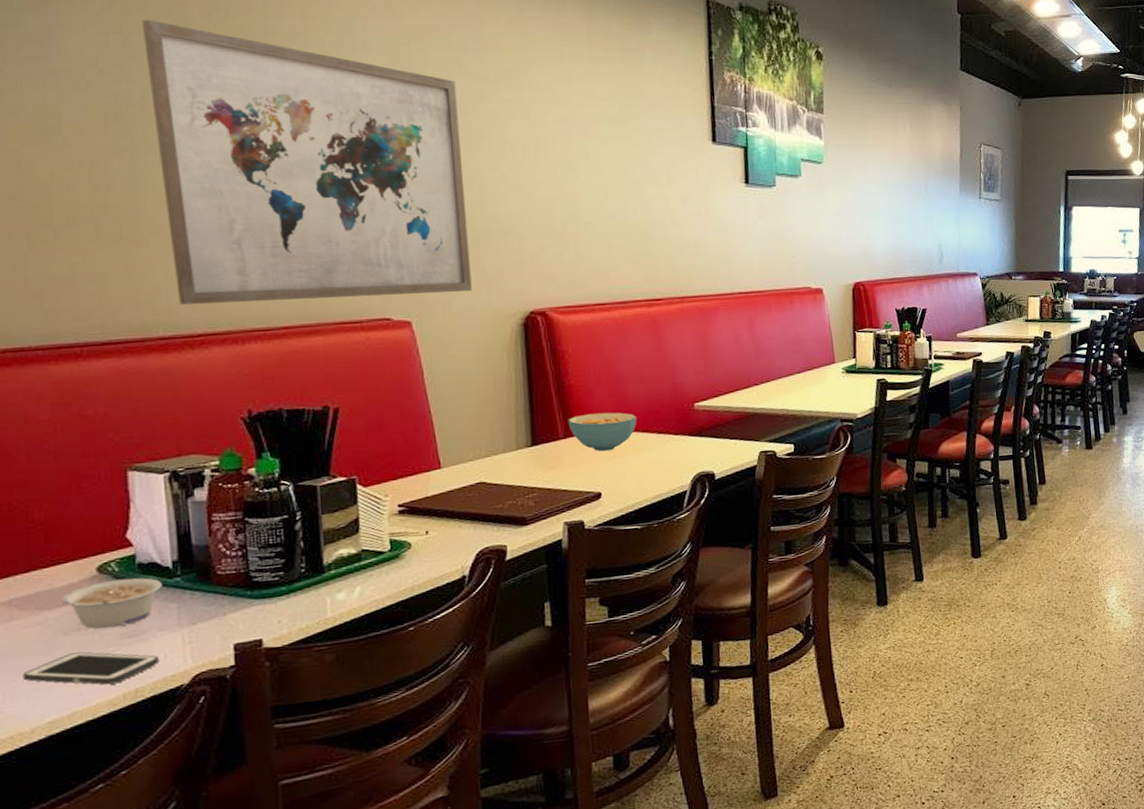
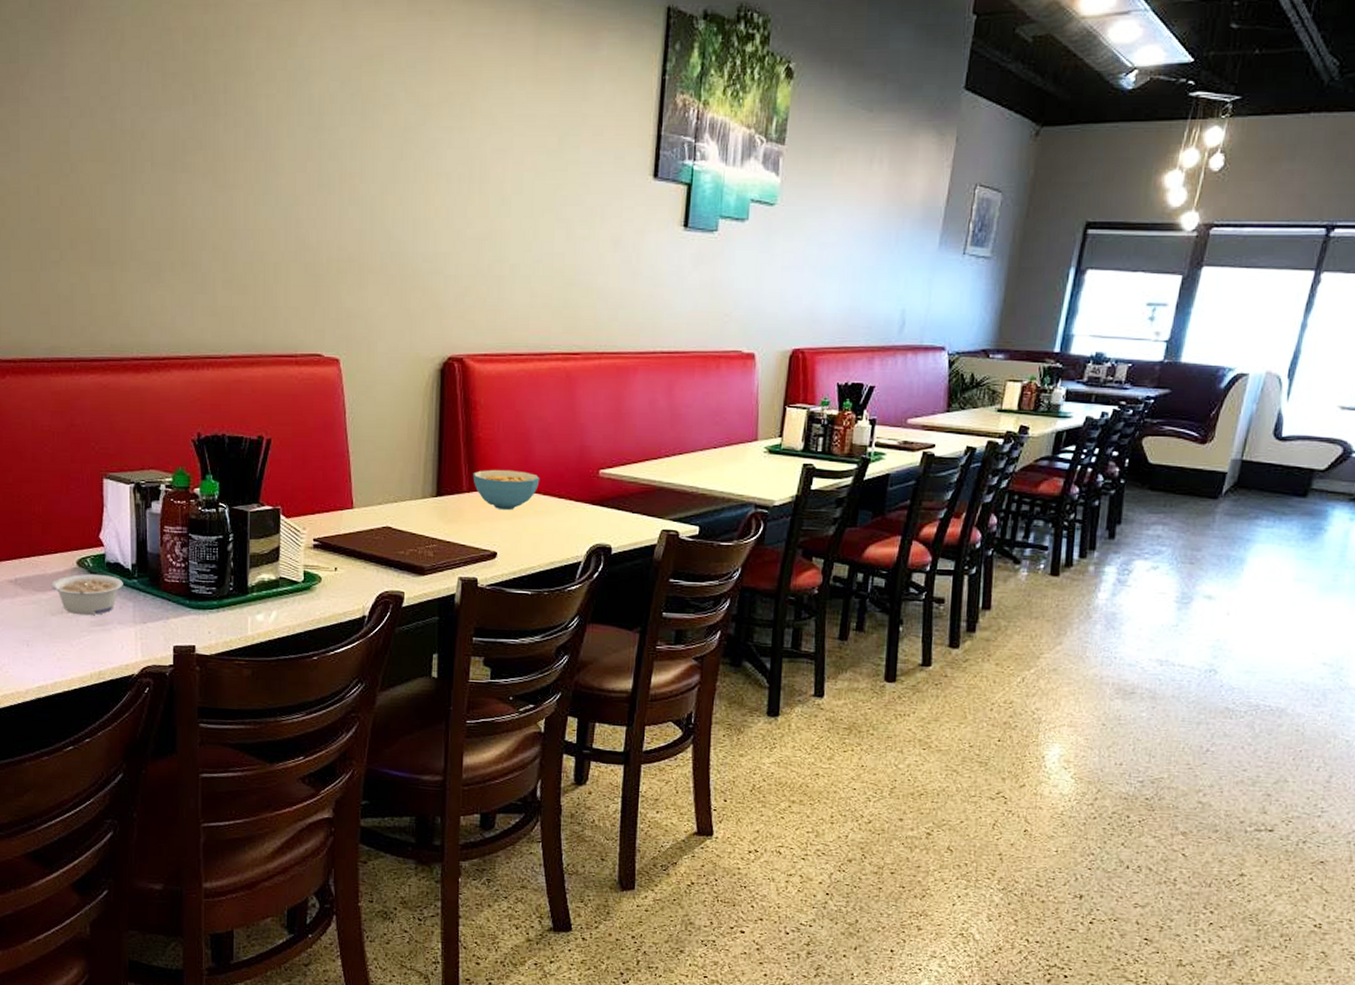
cell phone: present [22,652,160,685] -> none [22,632,118,664]
wall art: present [141,19,472,305] -> none [136,46,400,333]

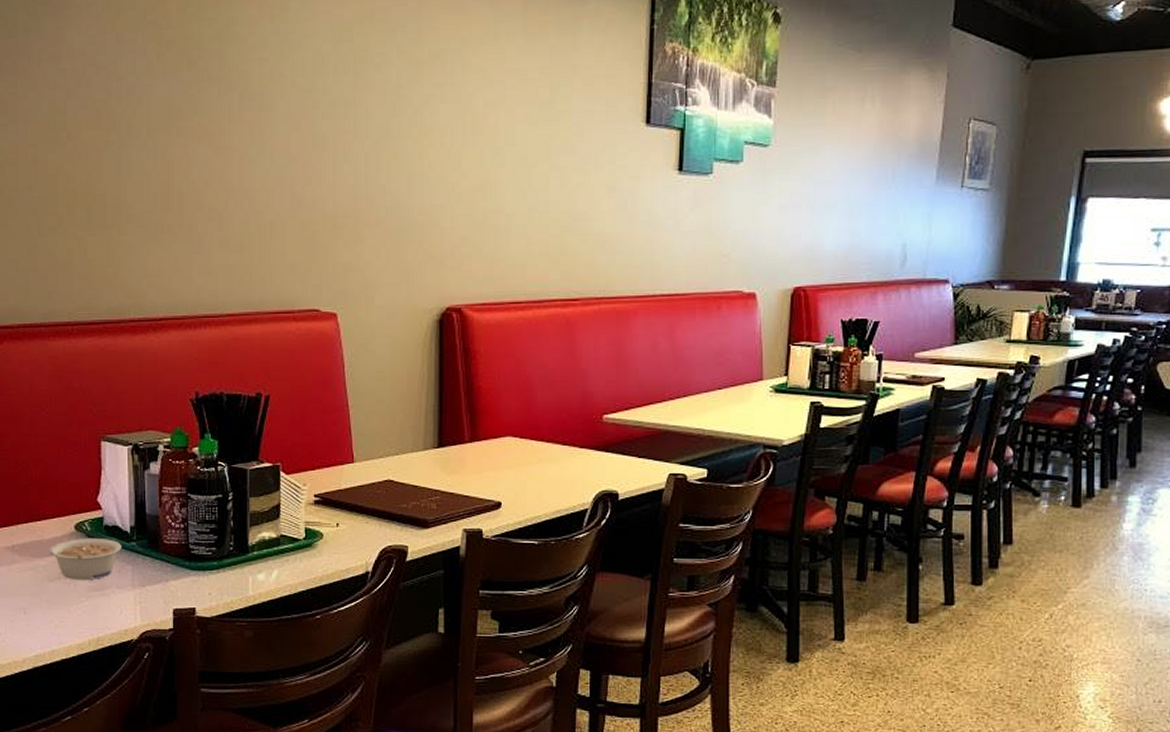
cereal bowl: present [473,469,540,511] -> none [474,418,543,460]

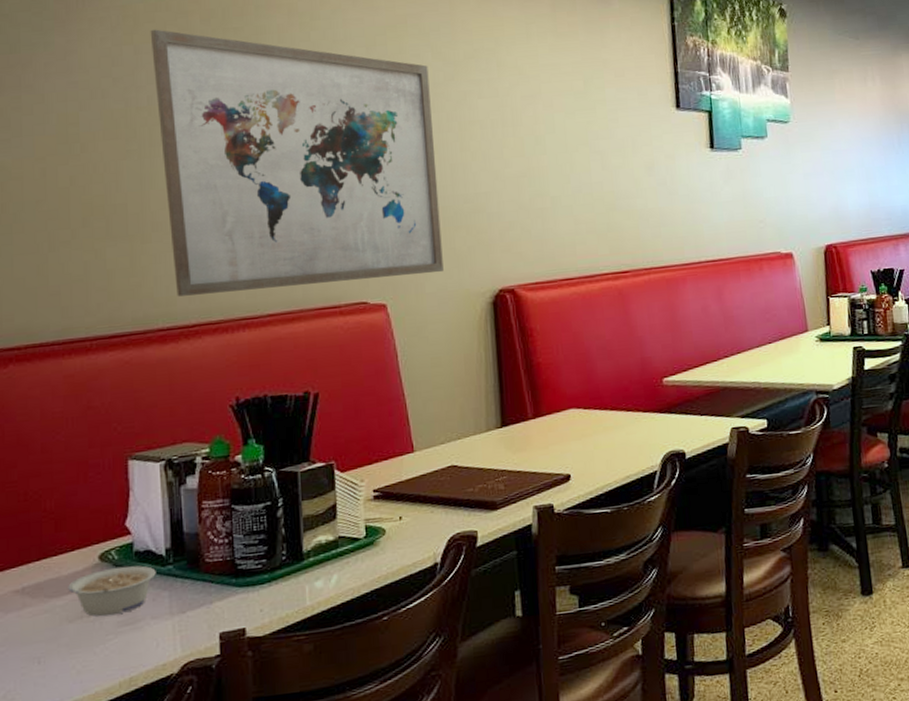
wall art: none [131,17,394,290] -> present [150,29,444,297]

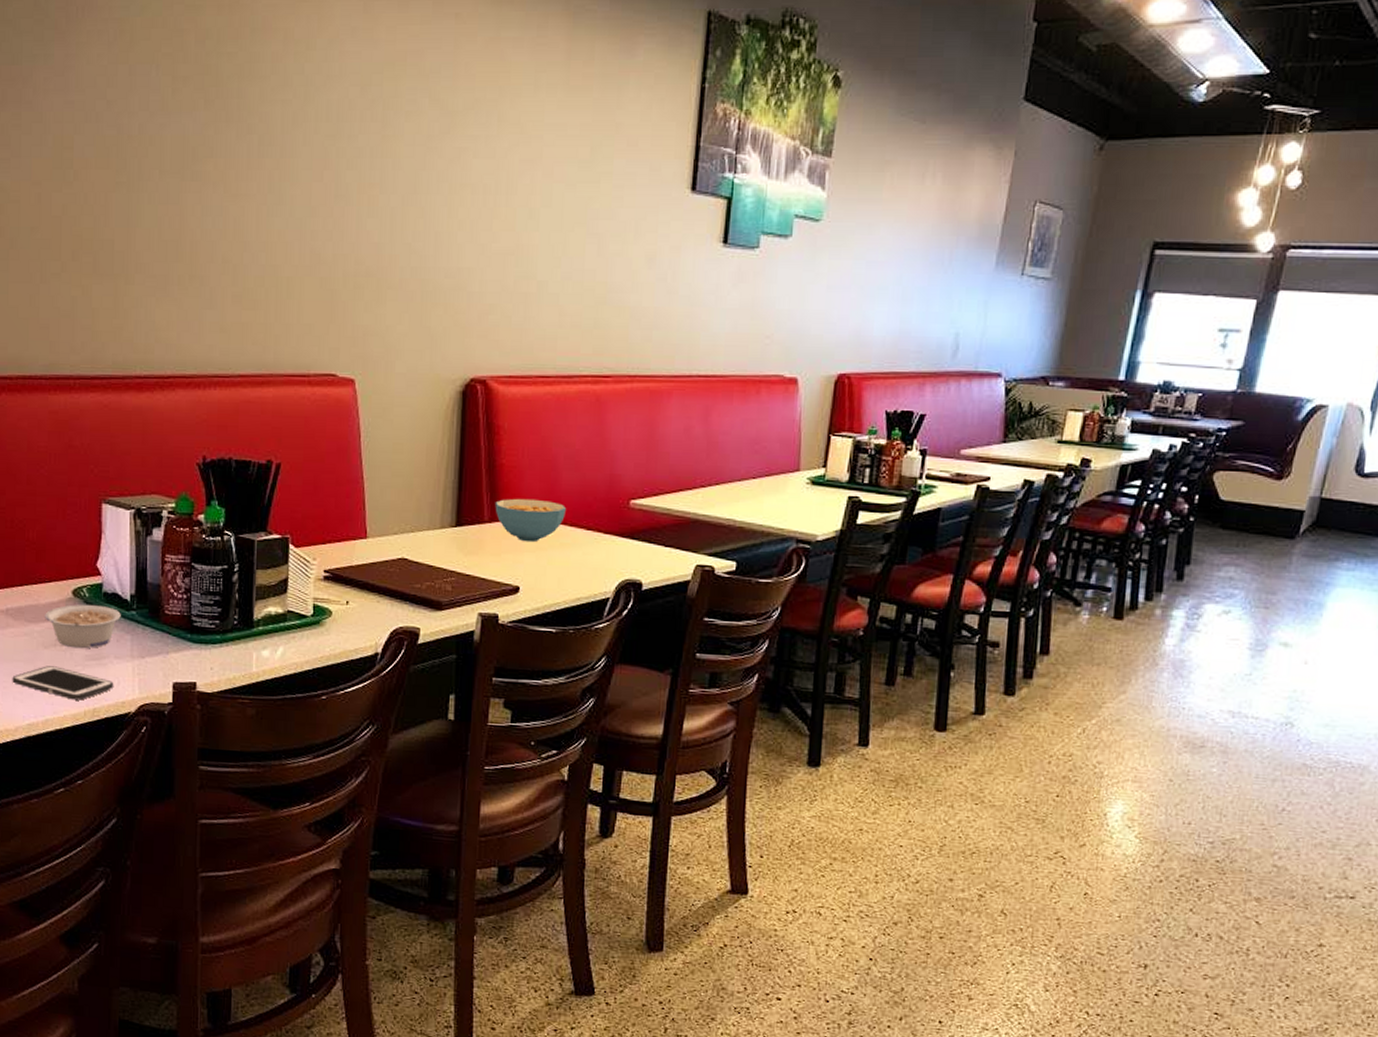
cell phone: none [32,639,153,673] -> present [12,666,114,700]
wall art: present [150,29,444,297] -> none [145,48,424,352]
cereal bowl: none [536,390,606,432] -> present [495,498,567,543]

